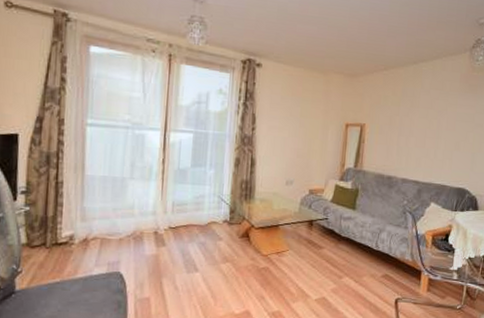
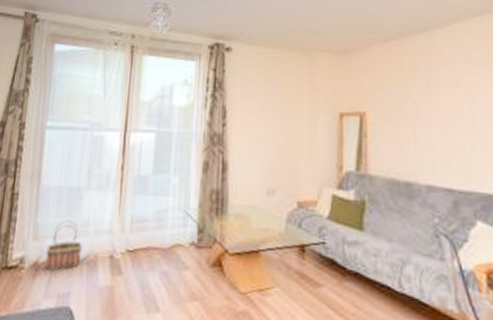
basket: none [94,204,129,246] -> present [44,220,82,272]

